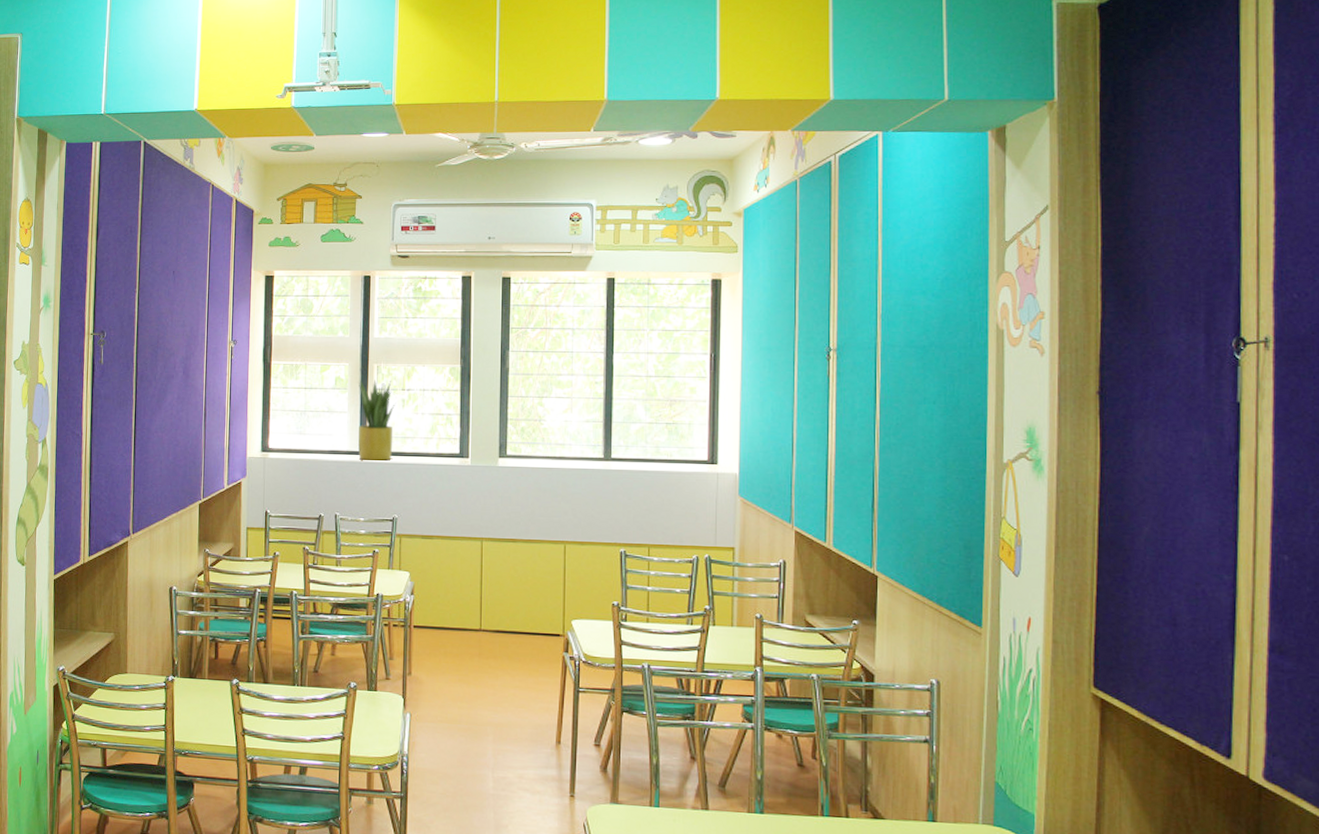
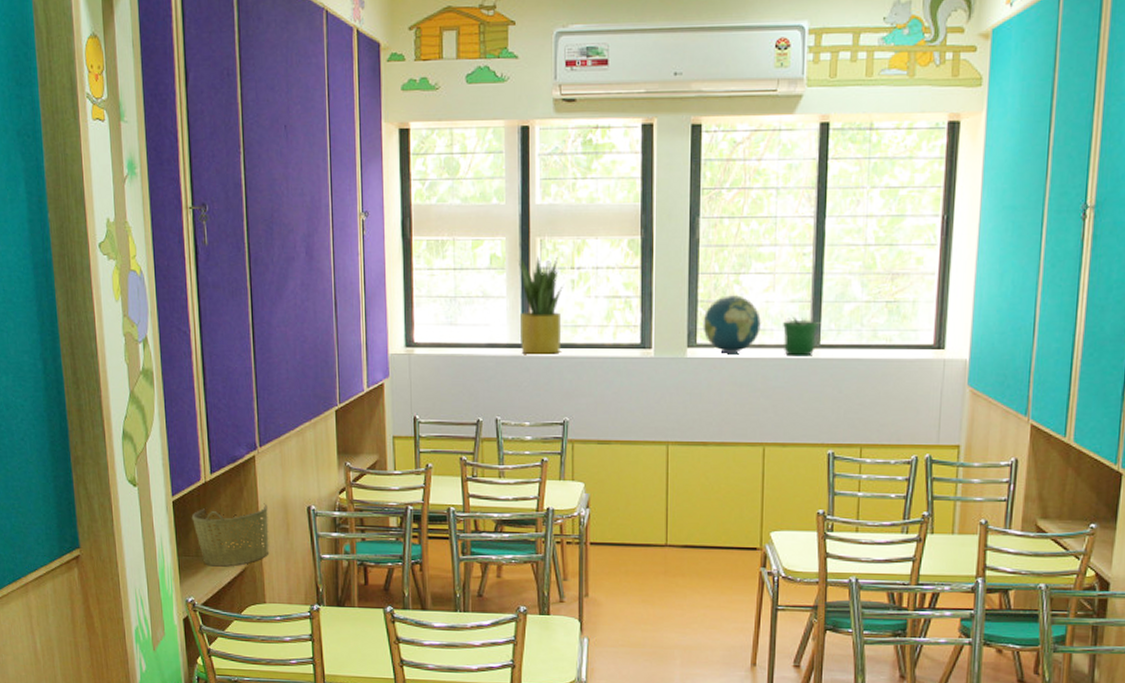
basket: none [69,583,135,639] -> present [191,503,269,567]
globe: none [512,415,561,464] -> present [703,295,761,353]
planter: none [580,434,612,467] -> present [783,316,821,355]

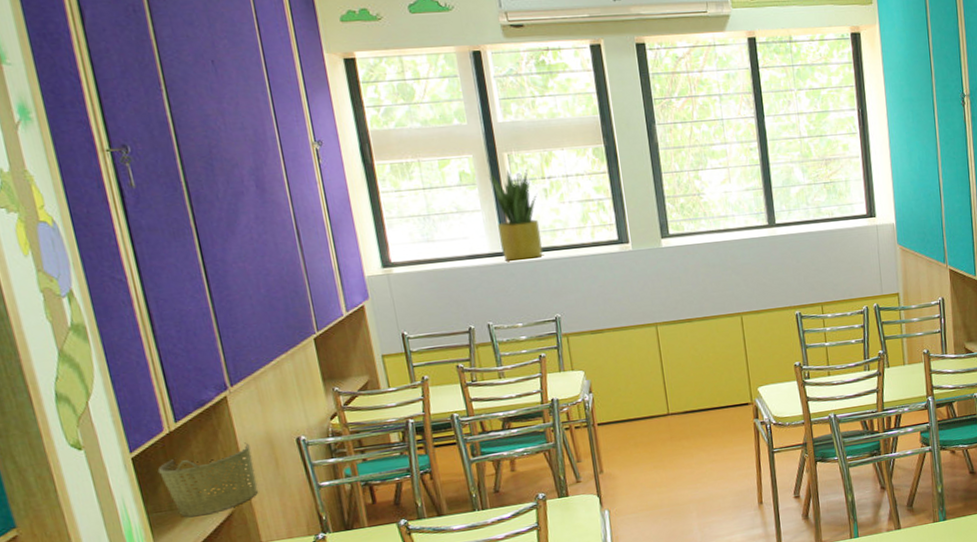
globe: present [703,295,761,353] -> none [671,189,724,240]
planter: present [783,316,821,355] -> none [742,202,774,236]

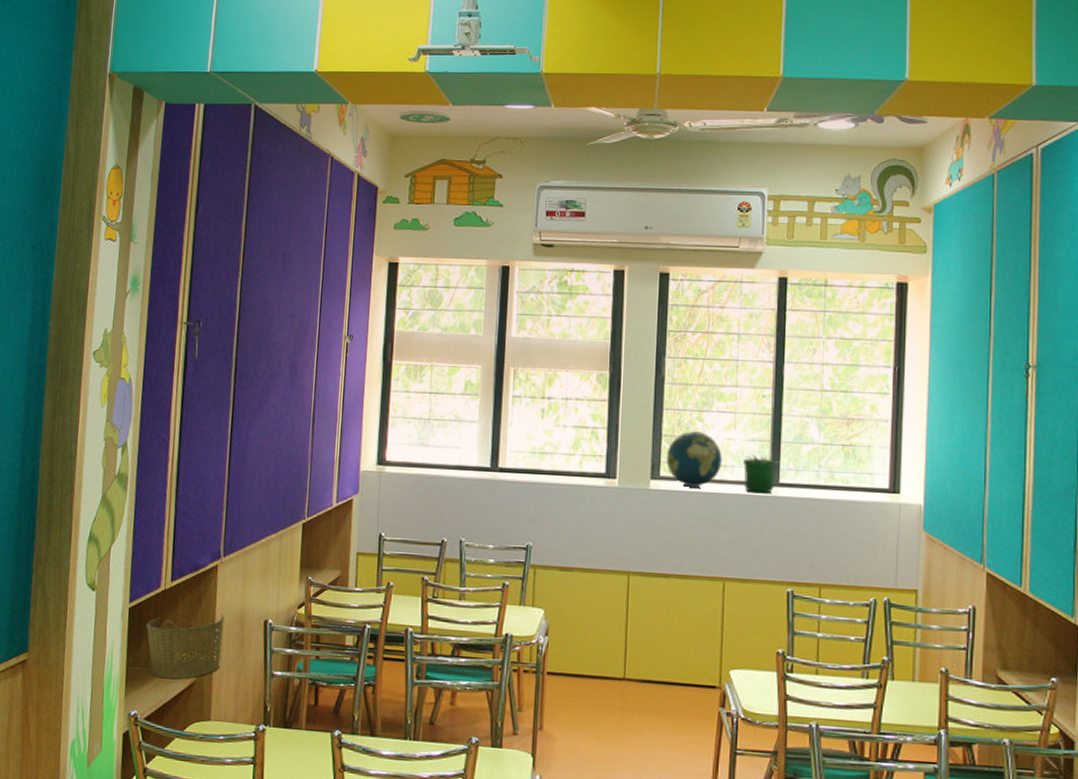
planter: present [487,170,543,261] -> none [489,385,535,479]
globe: none [671,189,724,240] -> present [666,431,722,487]
planter: none [742,202,774,236] -> present [743,454,780,493]

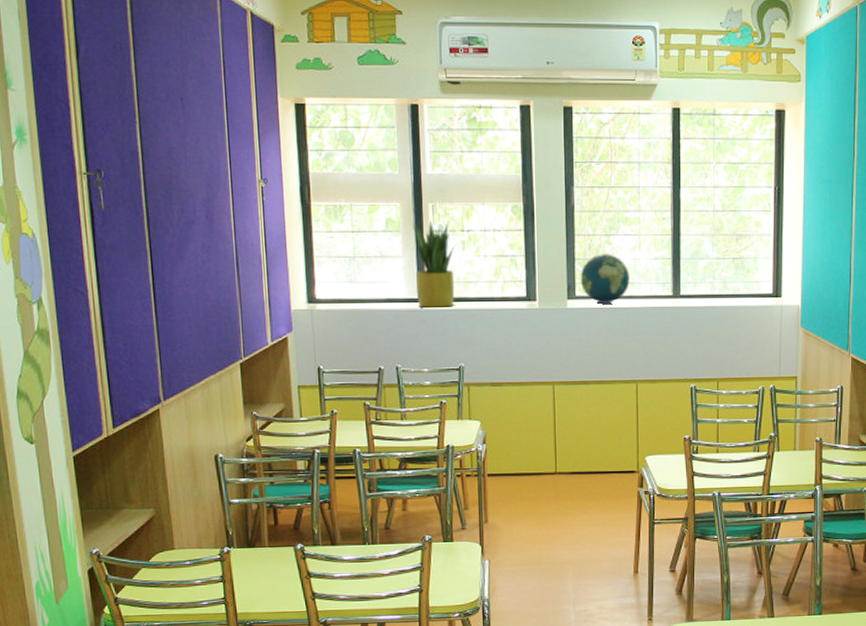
basket: present [146,614,225,680] -> none [93,454,177,518]
planter: none [489,385,535,479] -> present [411,220,456,308]
planter: present [743,454,780,493] -> none [649,271,680,304]

